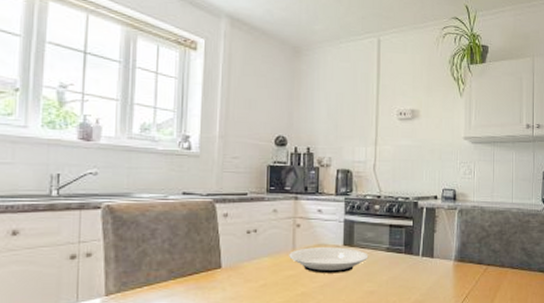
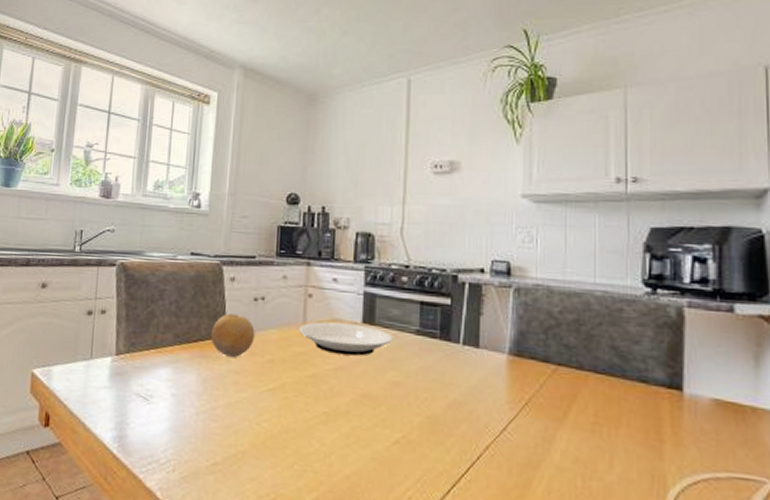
fruit: none [205,246,249,285] -> present [210,313,255,357]

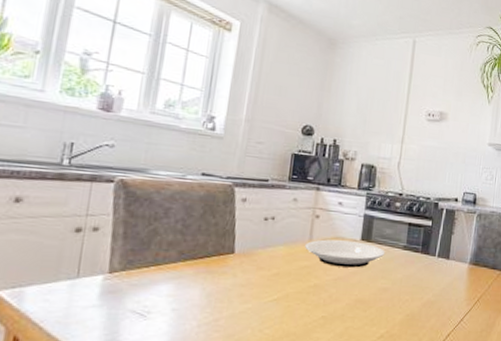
fruit: present [210,313,255,357] -> none [217,231,264,272]

